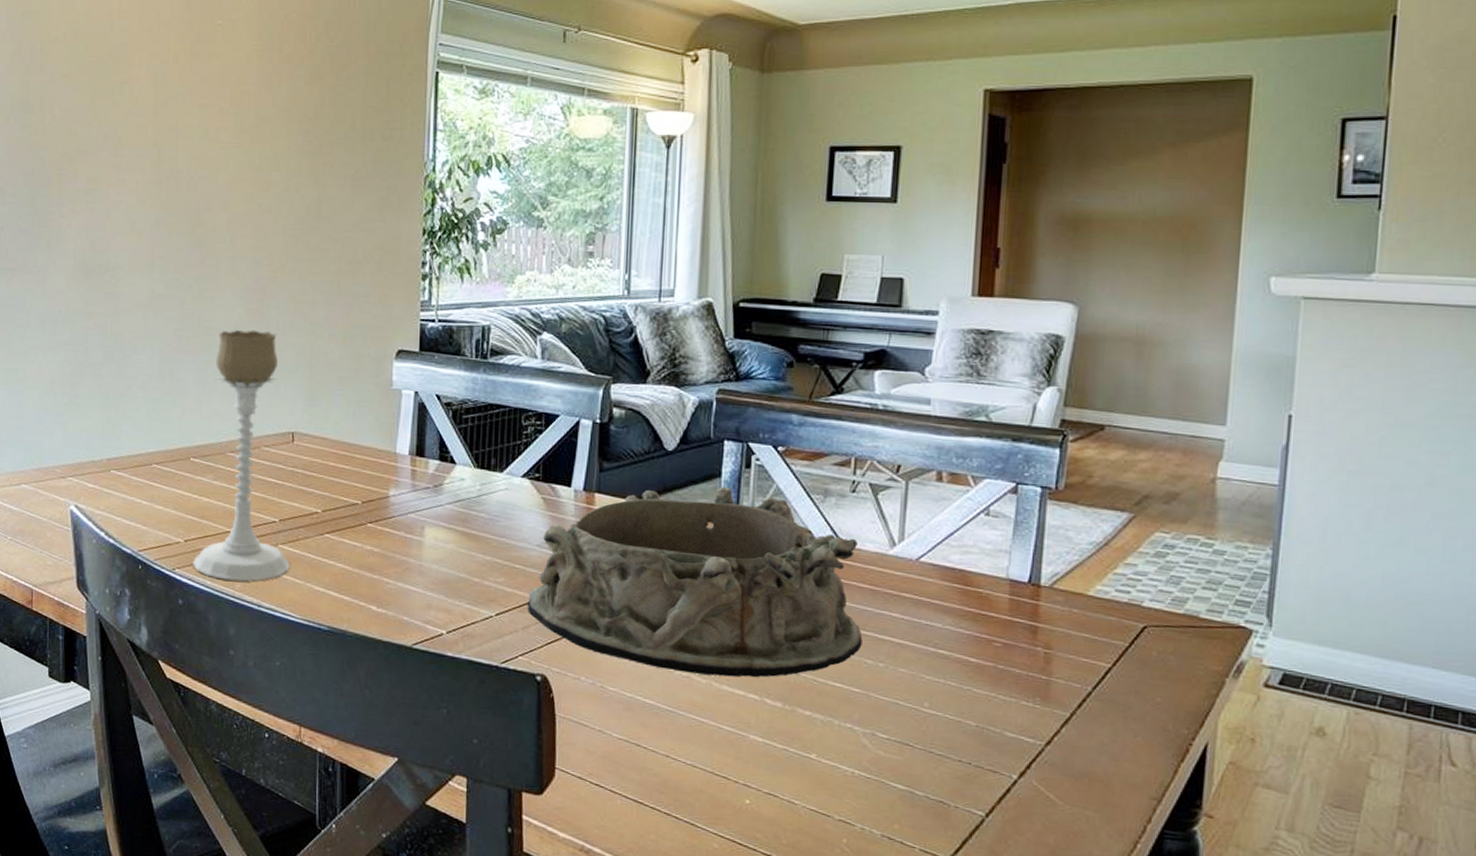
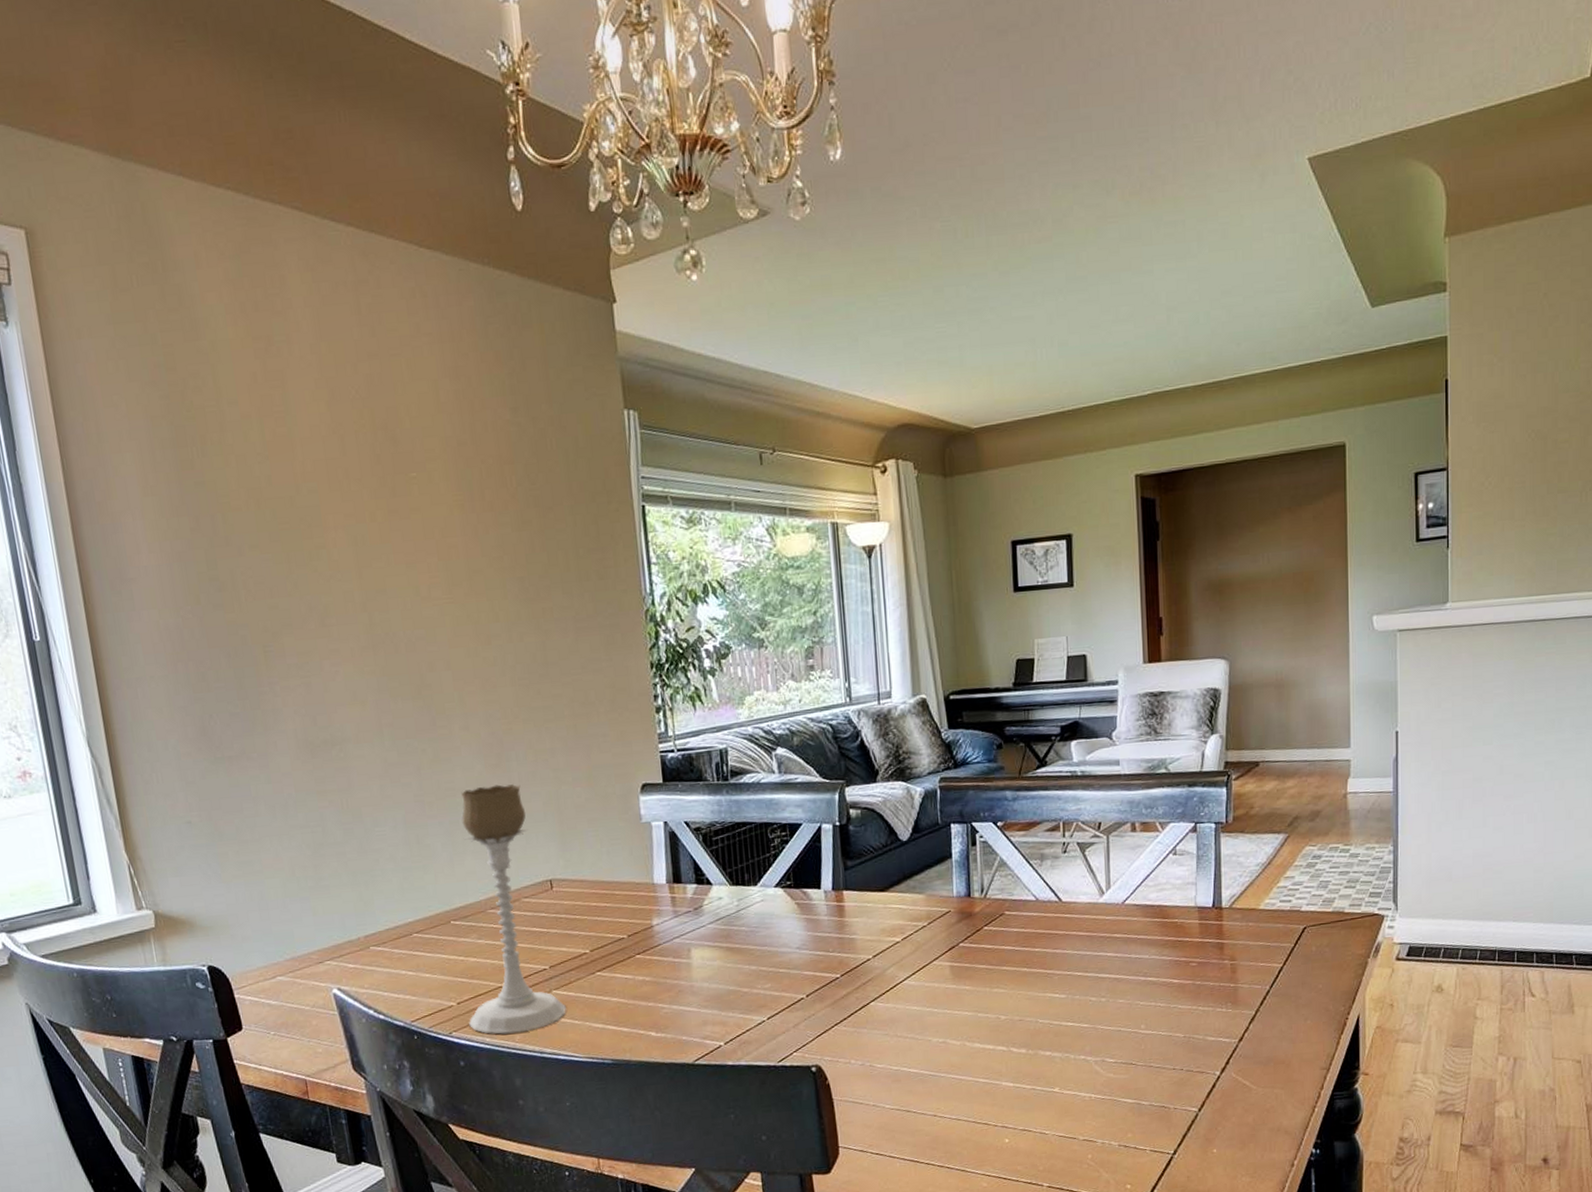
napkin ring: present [527,486,863,678] -> none [794,865,1086,1039]

